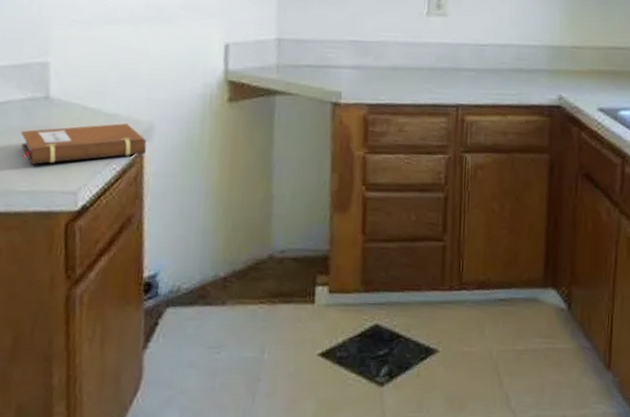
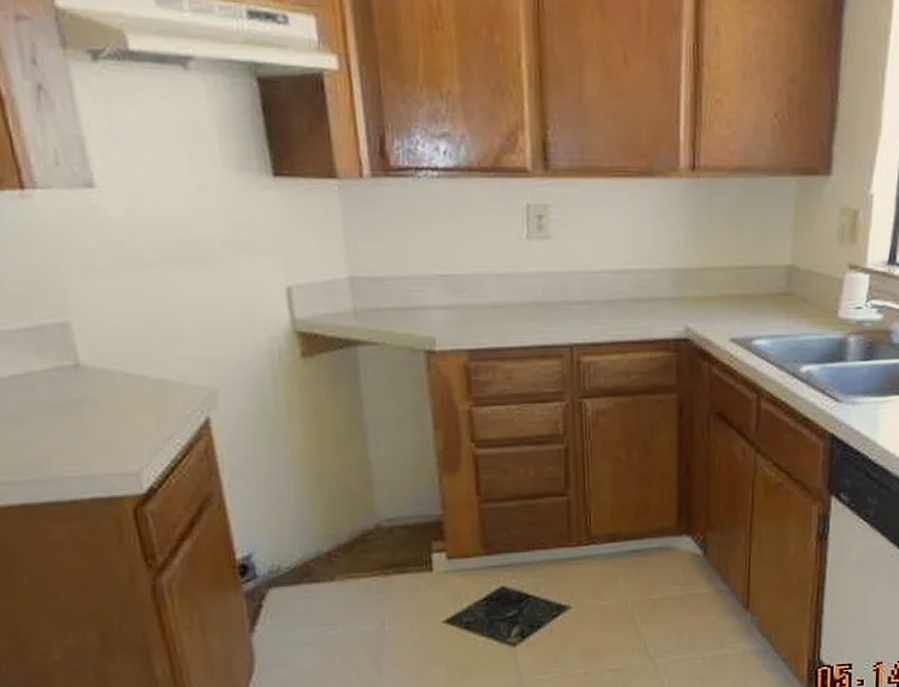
notebook: present [21,123,146,165] -> none [54,391,212,445]

